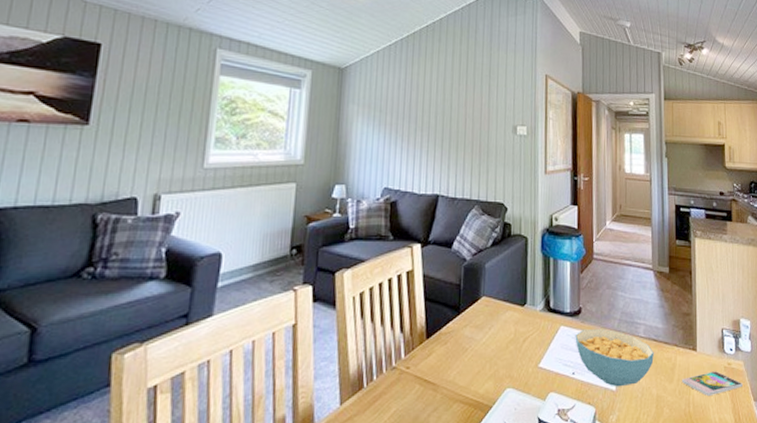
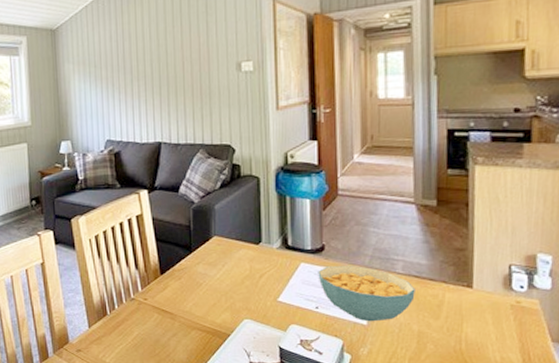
smartphone: present [681,371,743,397] -> none [451,309,536,335]

